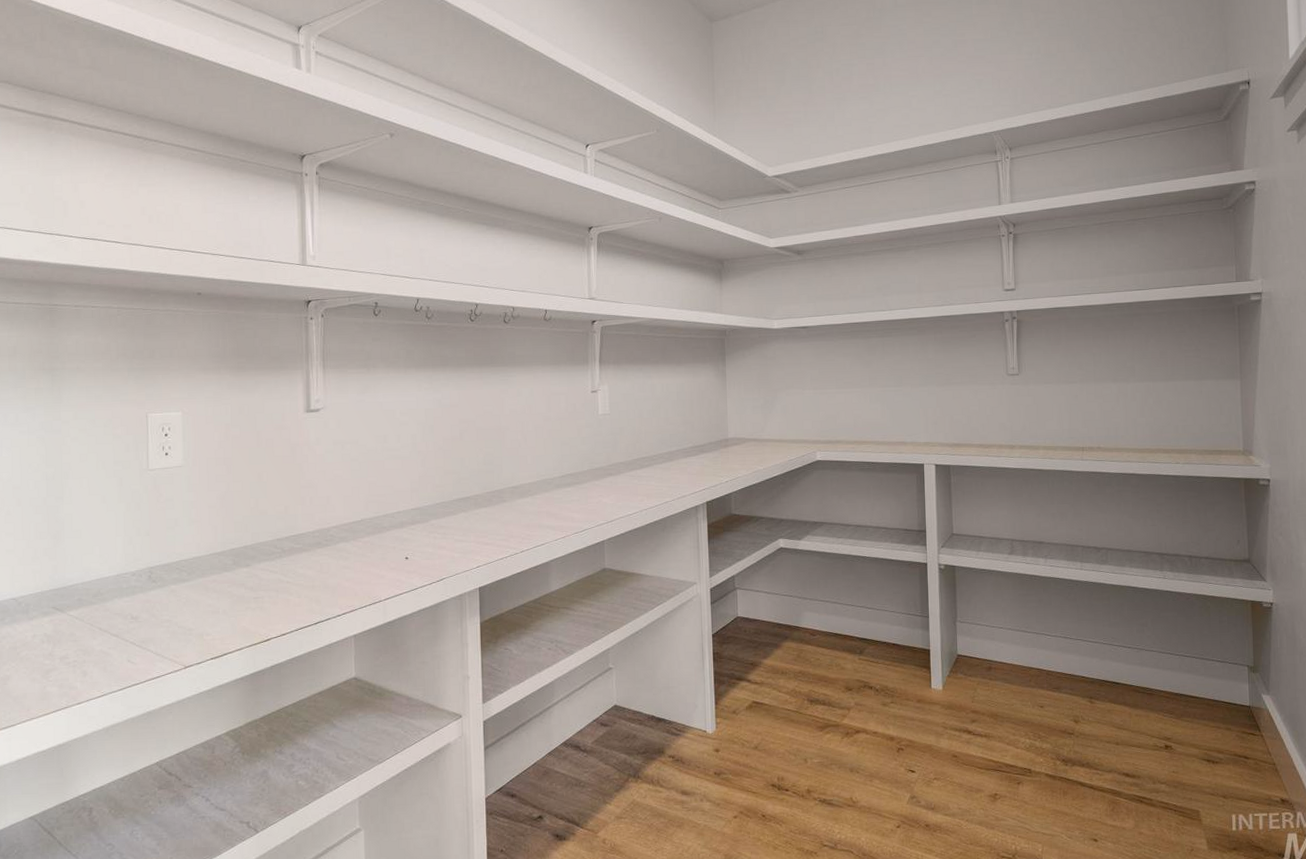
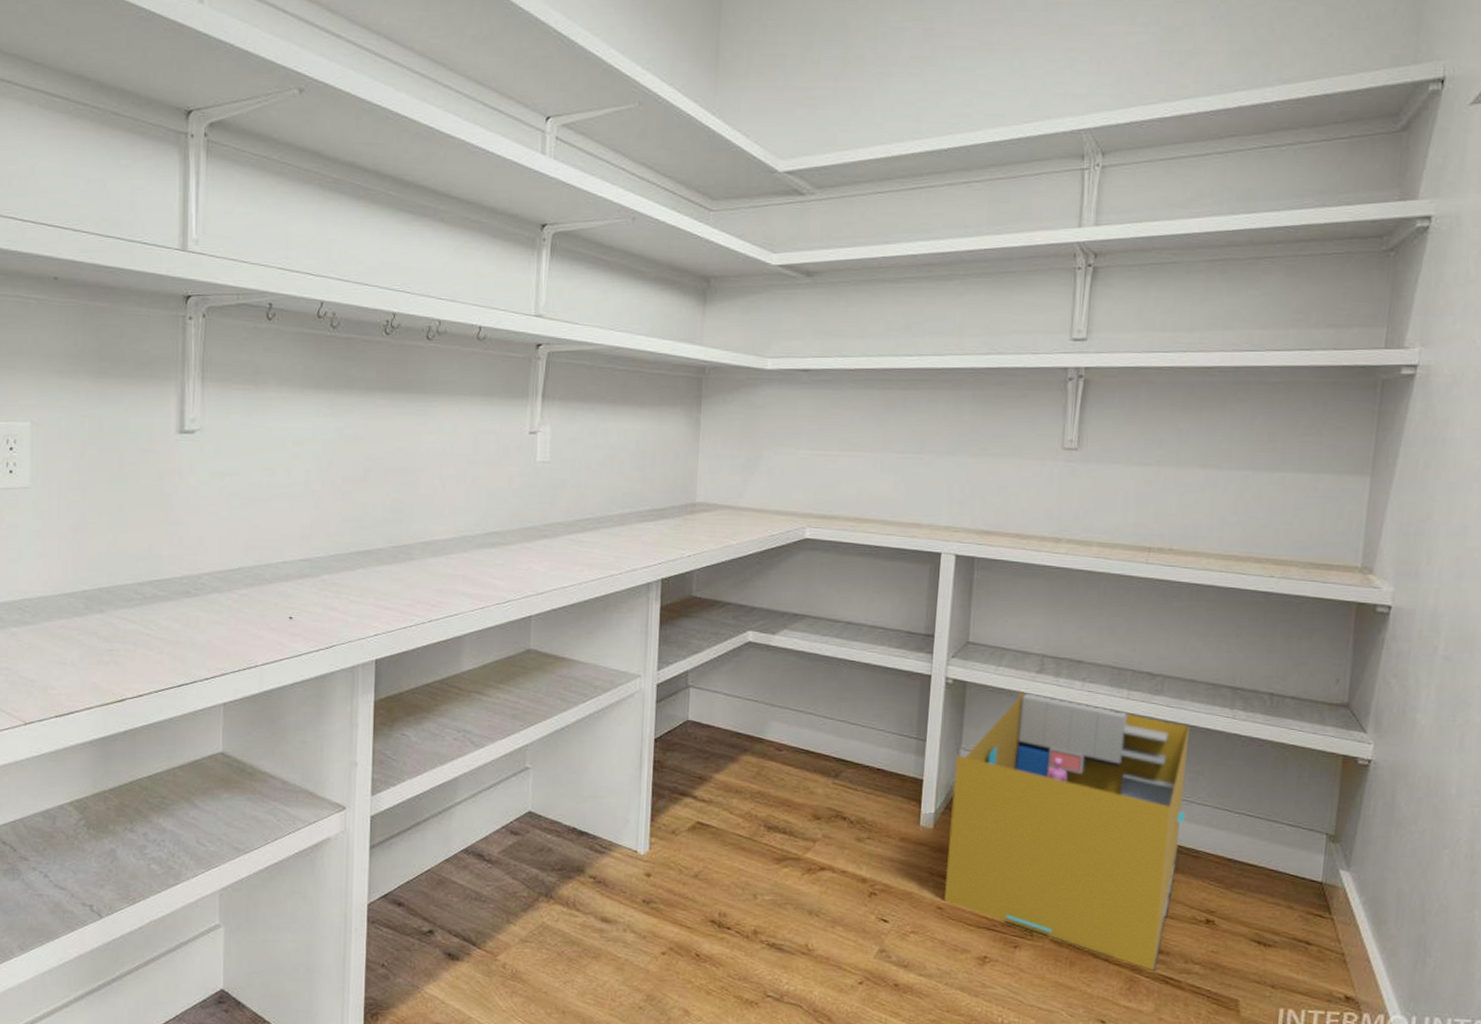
storage bin: none [954,569,1137,792] -> present [944,690,1190,970]

